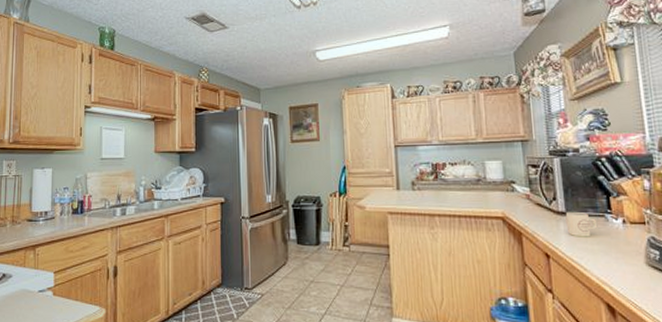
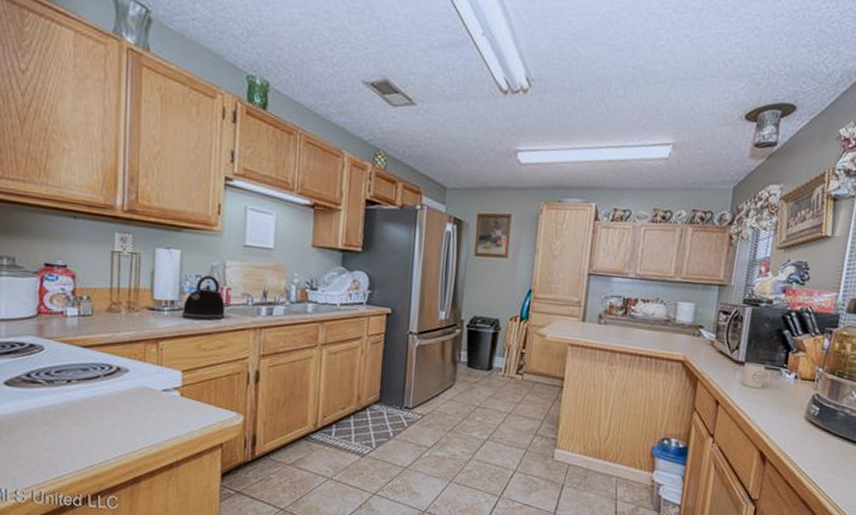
kettle: none [53,186,88,226] -> present [181,275,226,321]

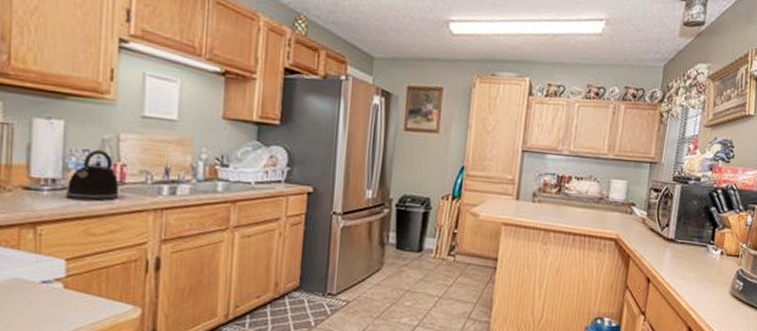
mug: present [742,362,771,389] -> none [672,239,699,265]

